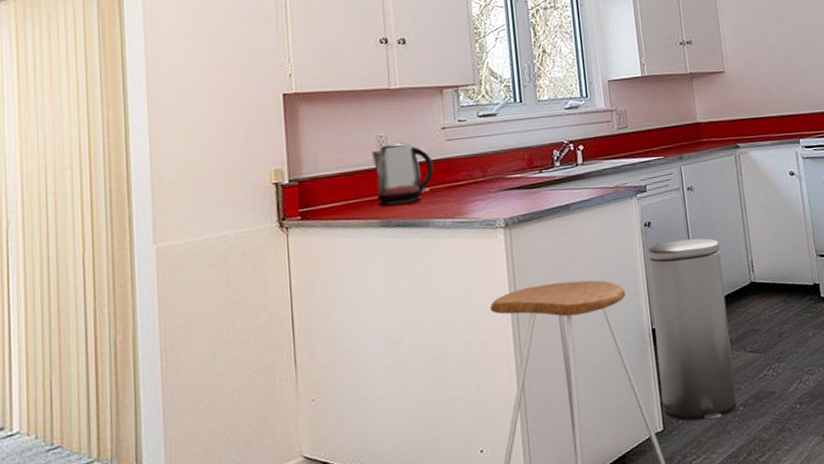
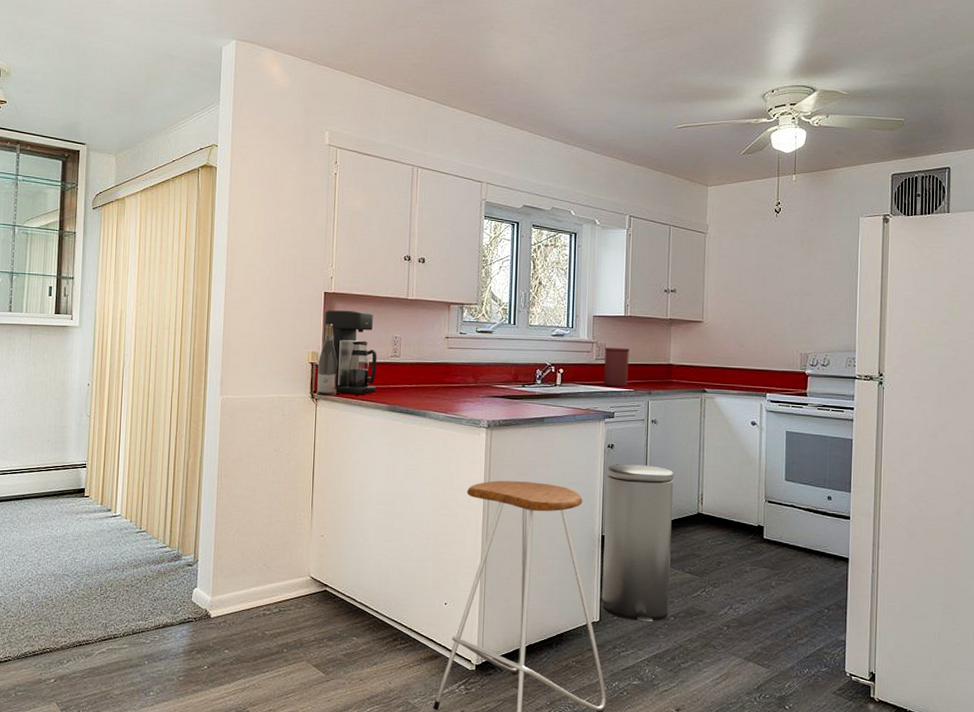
wine bottle: none [283,131,314,224] -> present [316,323,338,397]
coffee maker: none [286,110,363,216] -> present [323,310,377,395]
kettle: present [371,142,434,208] -> none [387,344,435,397]
canister: none [625,112,656,156] -> present [603,348,629,387]

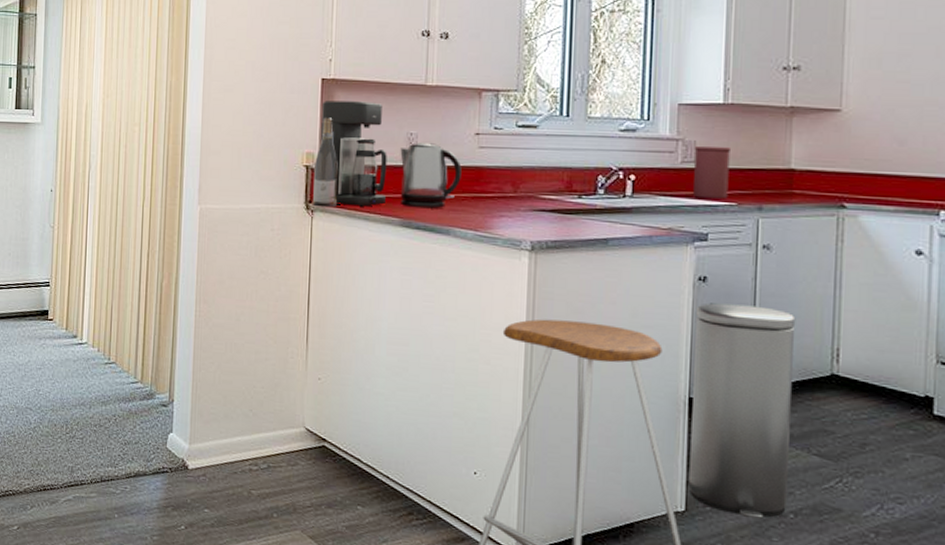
kettle: none [387,344,435,397] -> present [399,143,462,209]

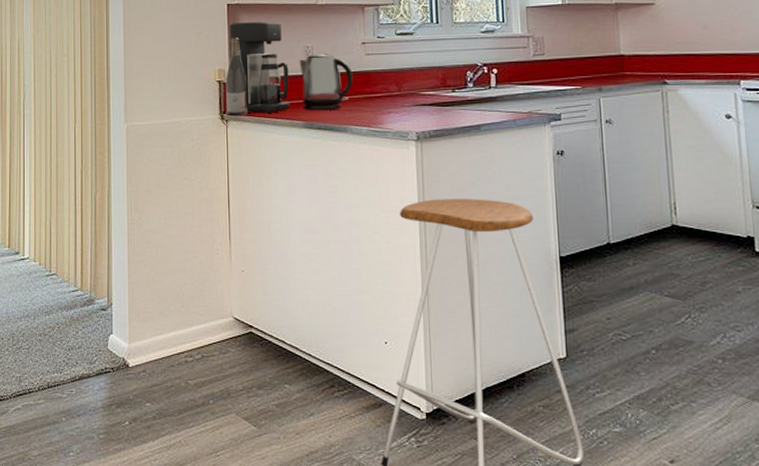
pedal bin: present [688,303,796,519] -> none [558,172,649,358]
canister: present [692,146,730,199] -> none [542,40,574,84]

